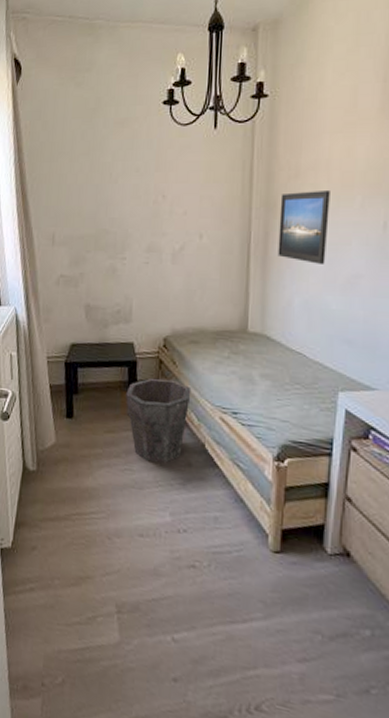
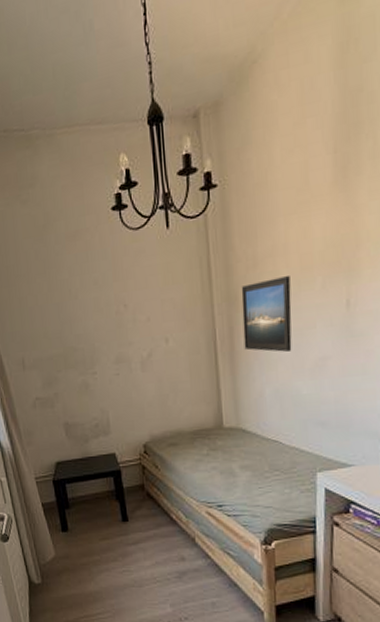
waste bin: present [126,378,192,463] -> none [115,482,176,561]

